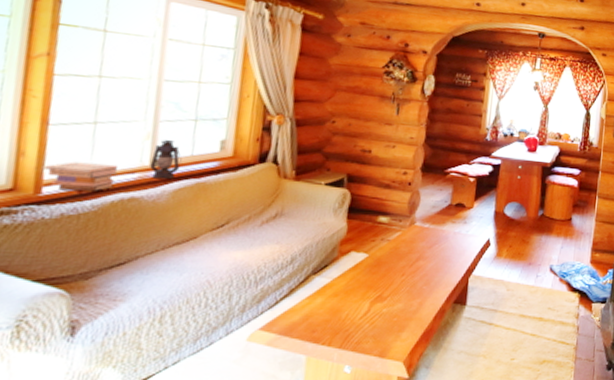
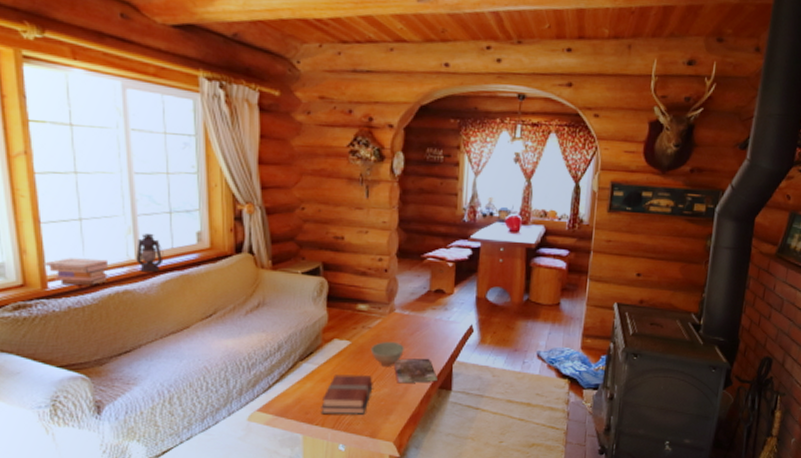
books: none [328,289,387,333] -> present [321,374,373,415]
bowl: none [387,255,422,280] -> present [370,342,404,366]
magazine: none [409,271,453,298] -> present [393,358,438,384]

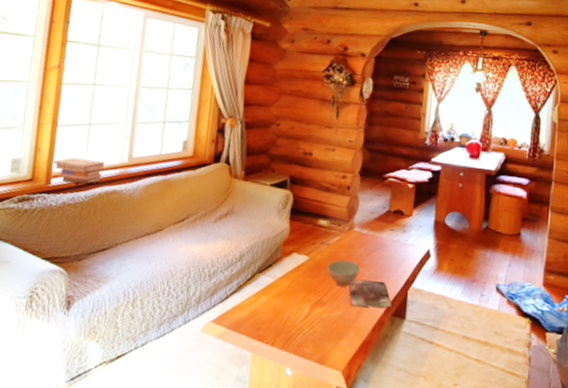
lantern: present [136,234,164,273] -> none [128,140,153,176]
books: present [321,374,373,415] -> none [272,290,327,337]

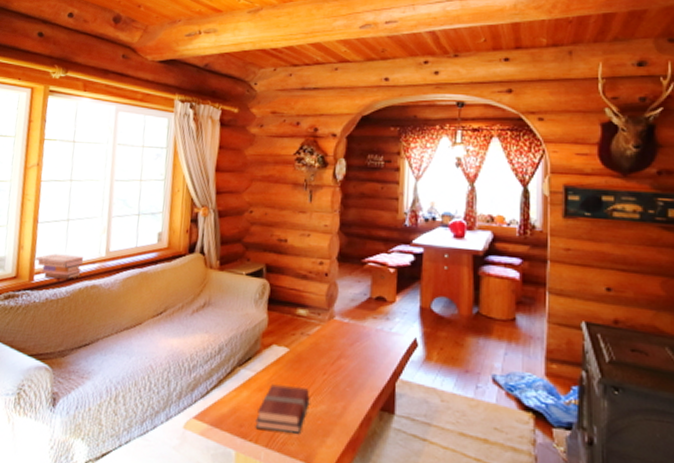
books: none [272,290,327,337] -> present [255,384,310,434]
bowl: present [327,260,360,287] -> none [308,351,343,380]
magazine: present [348,280,392,308] -> none [331,372,379,403]

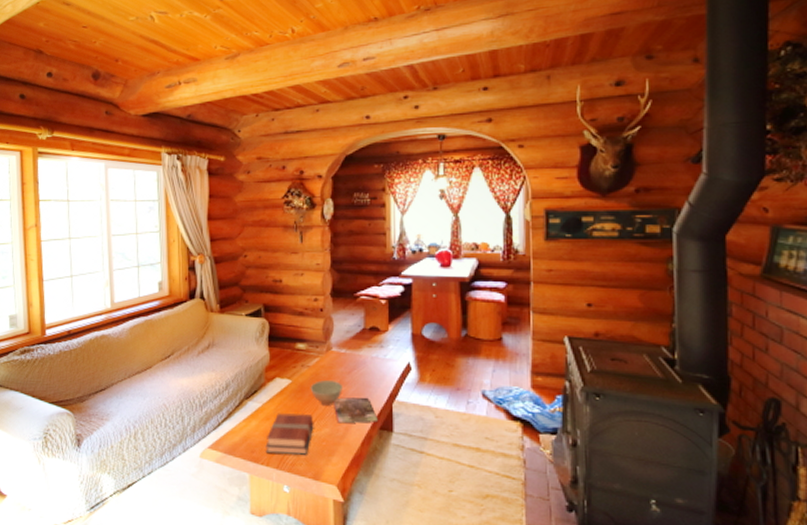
books: present [34,253,84,279] -> none [44,309,91,332]
bowl: none [308,351,343,380] -> present [310,380,343,405]
magazine: none [331,372,379,403] -> present [333,397,378,424]

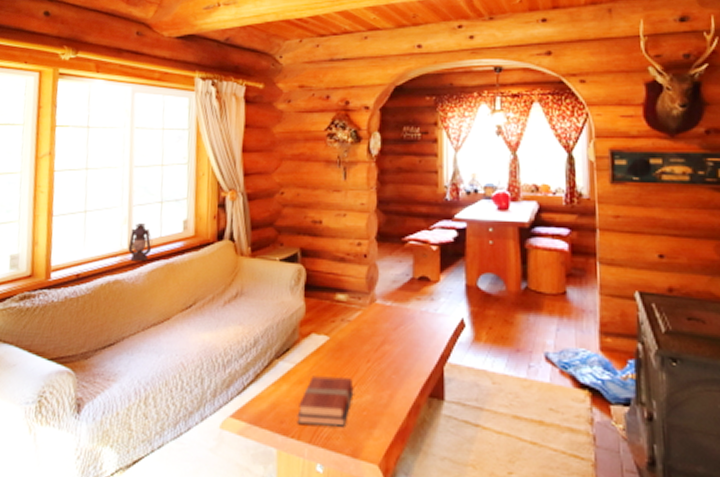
lantern: none [111,286,132,319] -> present [128,223,153,262]
bowl: present [310,380,343,405] -> none [350,337,387,368]
magazine: present [333,397,378,424] -> none [376,358,427,390]

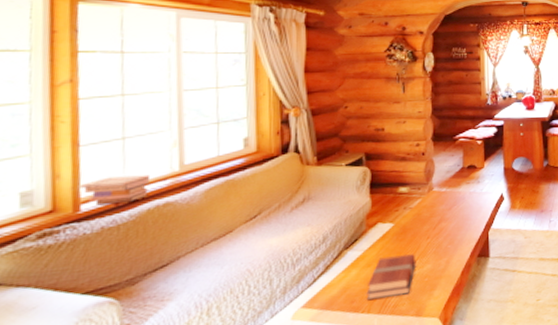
books: none [50,248,105,276] -> present [78,174,151,206]
lantern: present [128,223,153,262] -> none [180,145,209,183]

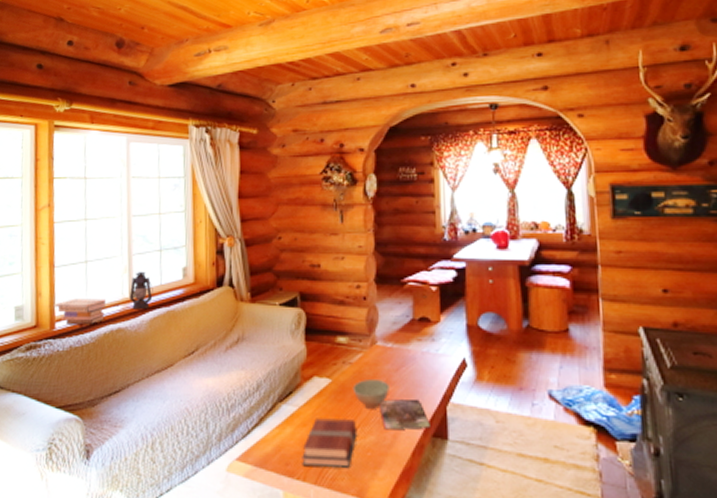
lantern: none [180,145,209,183] -> present [130,272,153,310]
bowl: none [412,218,444,243] -> present [352,379,390,409]
magazine: none [434,229,476,258] -> present [378,398,430,430]

